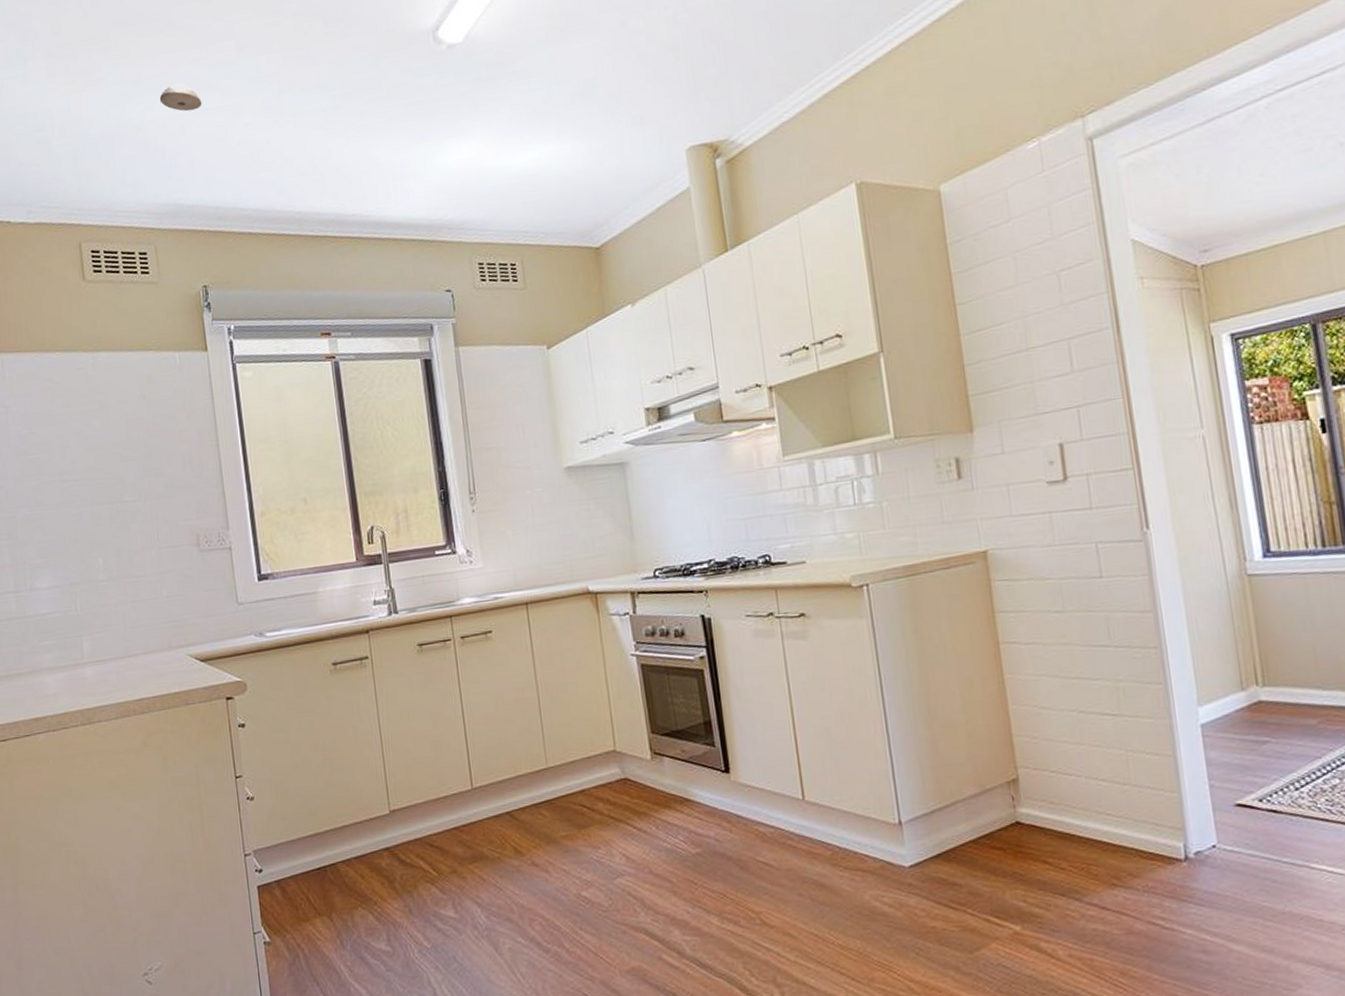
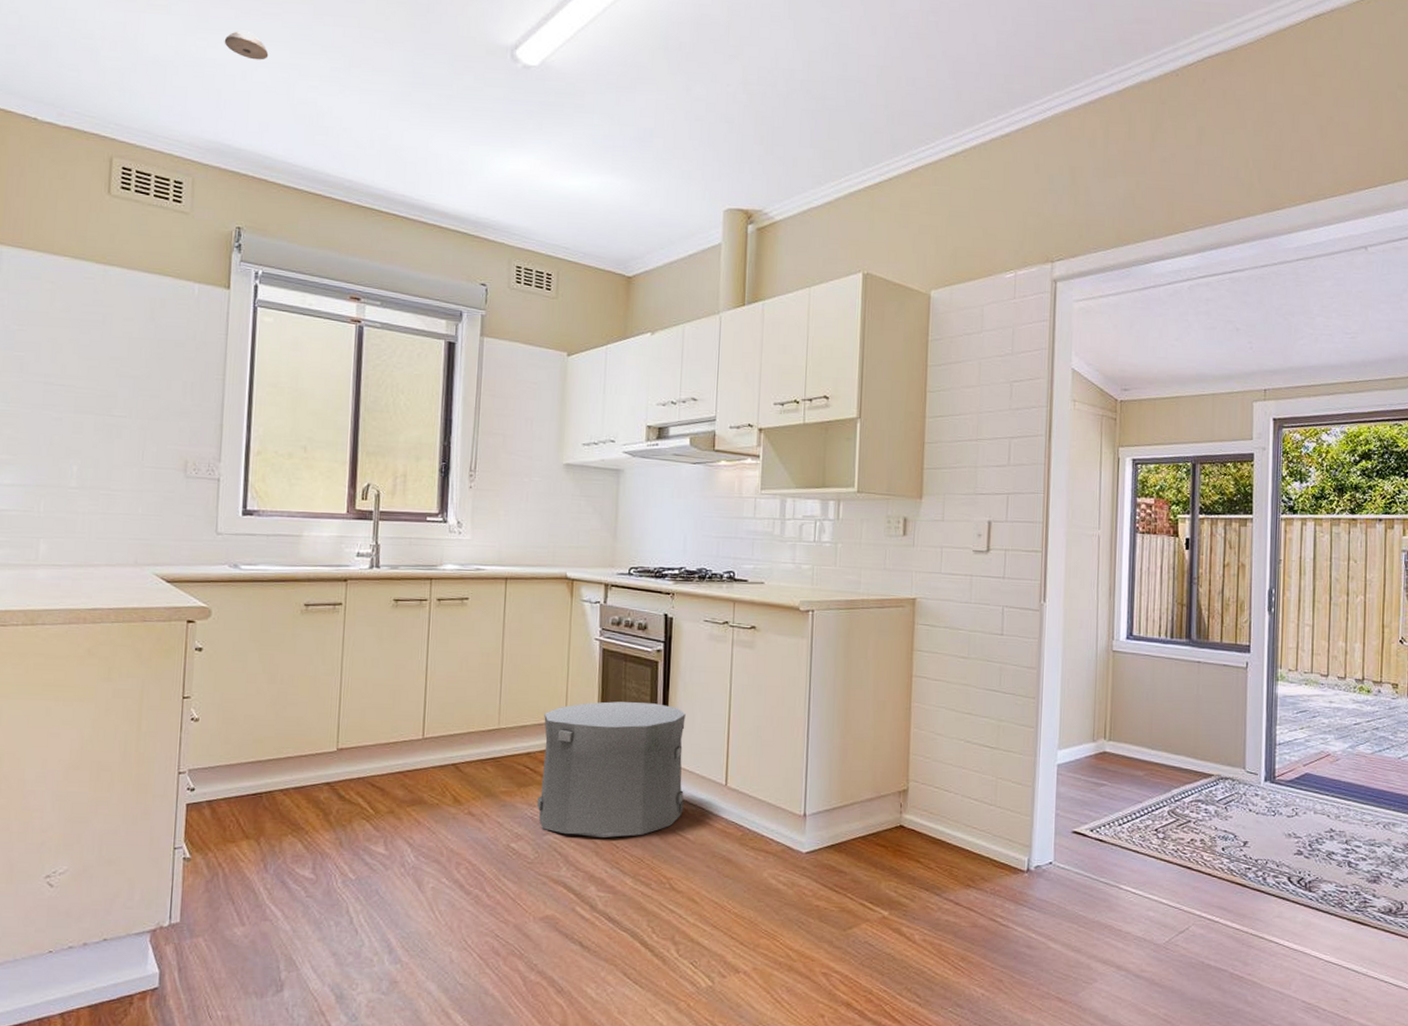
trash can: none [591,716,760,876] -> present [537,701,686,838]

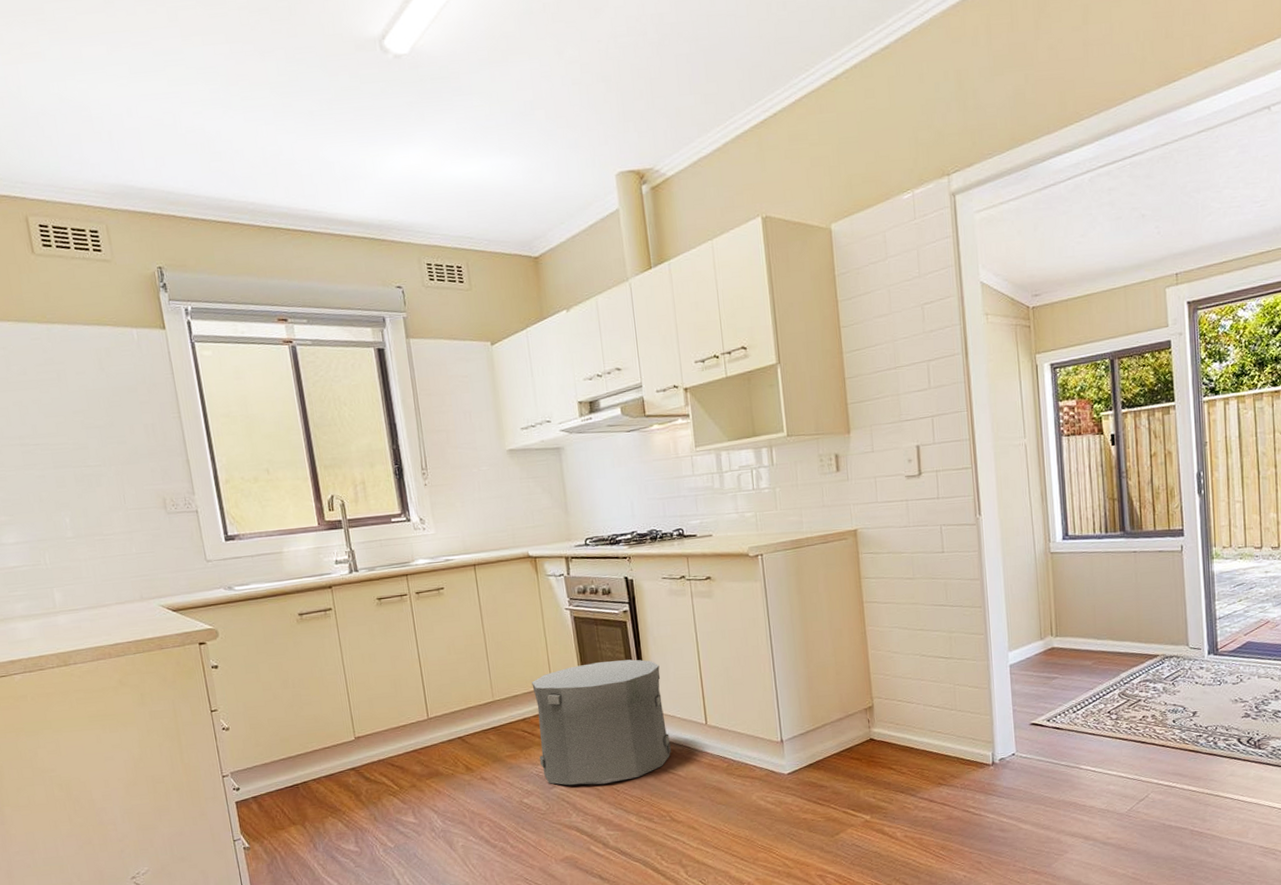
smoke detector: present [224,30,269,60] -> none [102,65,148,95]

